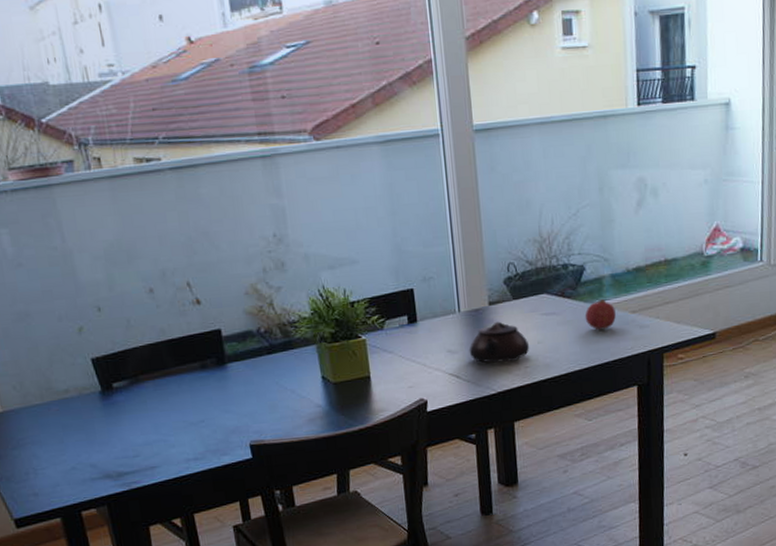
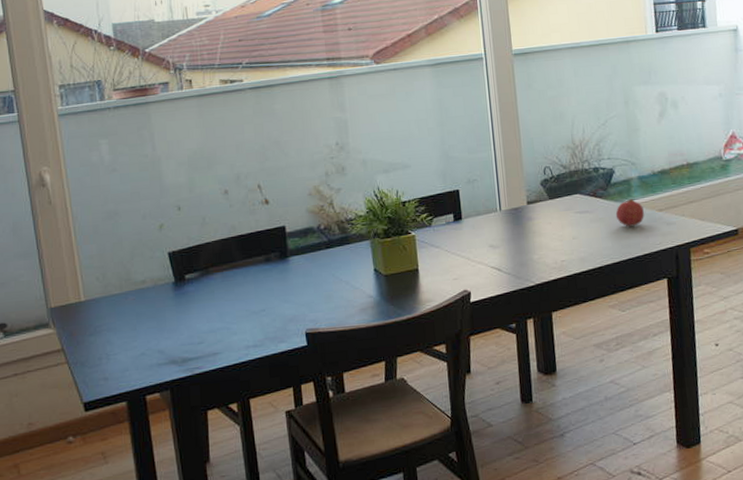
teapot: present [469,321,530,363] -> none [509,219,566,257]

